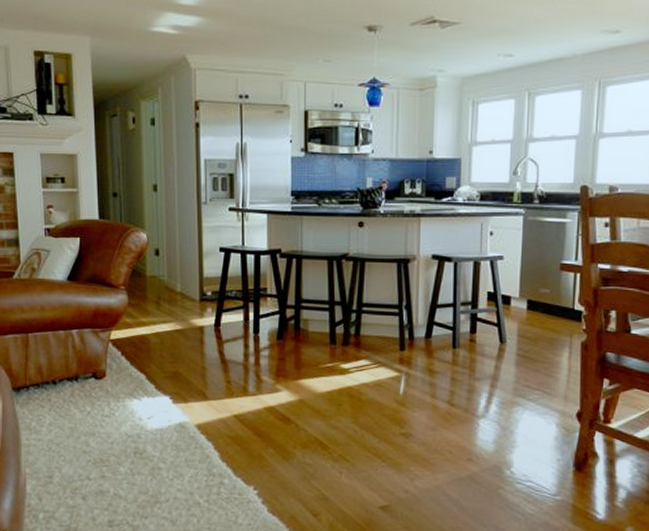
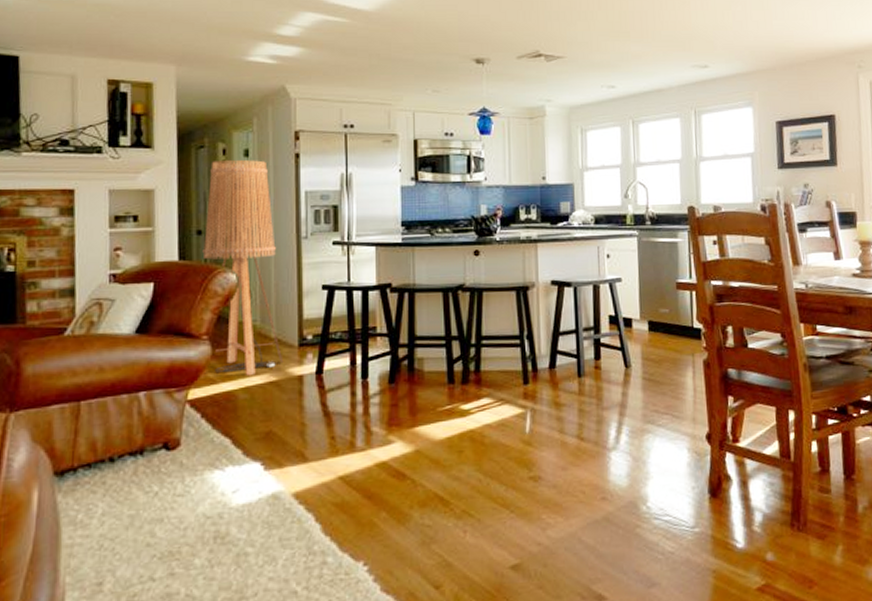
floor lamp: none [118,127,187,323] -> present [202,159,284,375]

